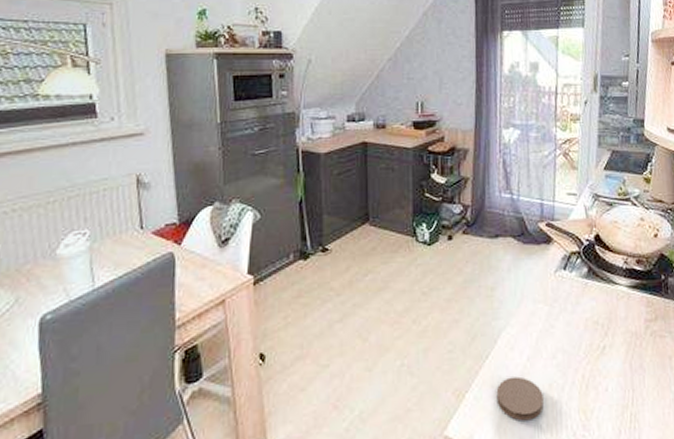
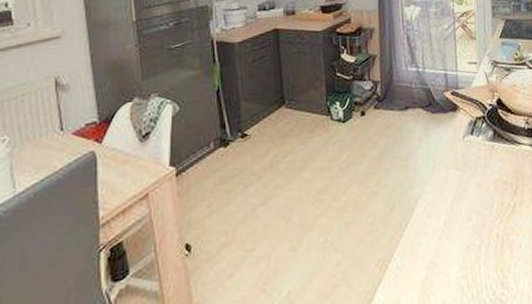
coaster: present [496,376,544,421] -> none [417,241,464,285]

